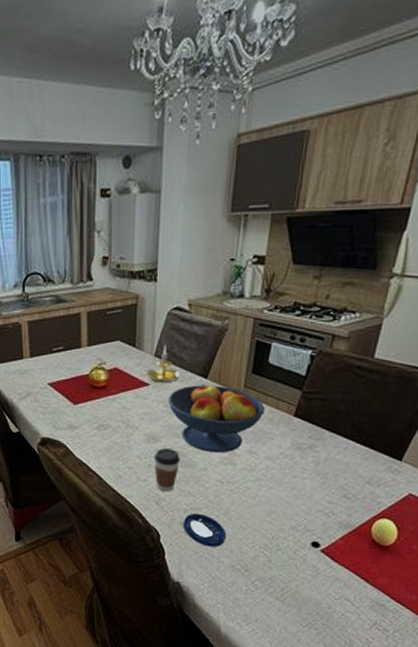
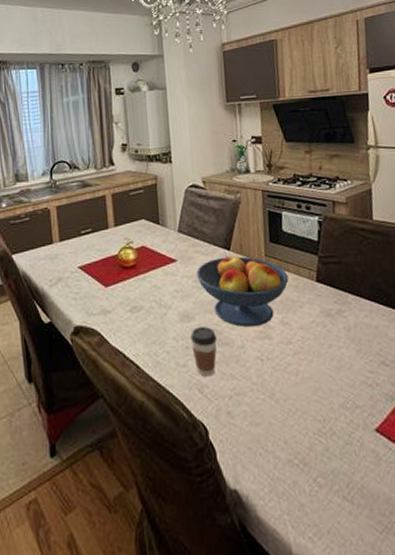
candle holder: present [145,344,181,383] -> none [171,220,205,258]
plate: present [182,513,322,549] -> none [229,398,375,439]

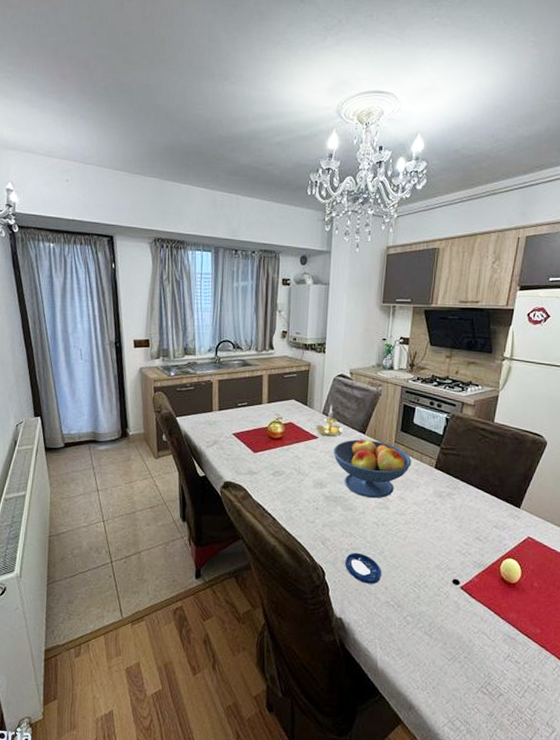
candle holder: none [171,220,205,258] -> present [314,404,344,437]
coffee cup: present [189,327,217,377] -> none [320,493,343,533]
plate: none [229,398,375,439] -> present [344,552,461,586]

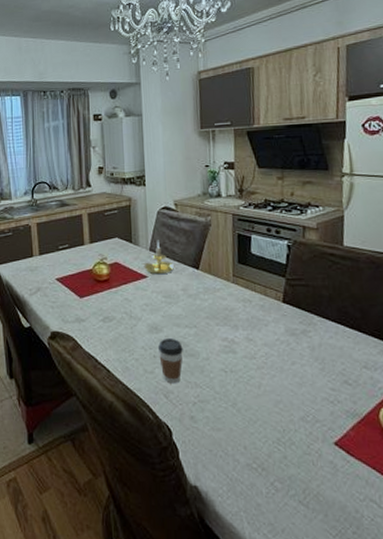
coffee cup: none [320,493,343,533] -> present [157,339,183,384]
fruit bowl: present [333,438,412,499] -> none [166,274,255,342]
plate: present [344,552,461,586] -> none [193,405,334,443]

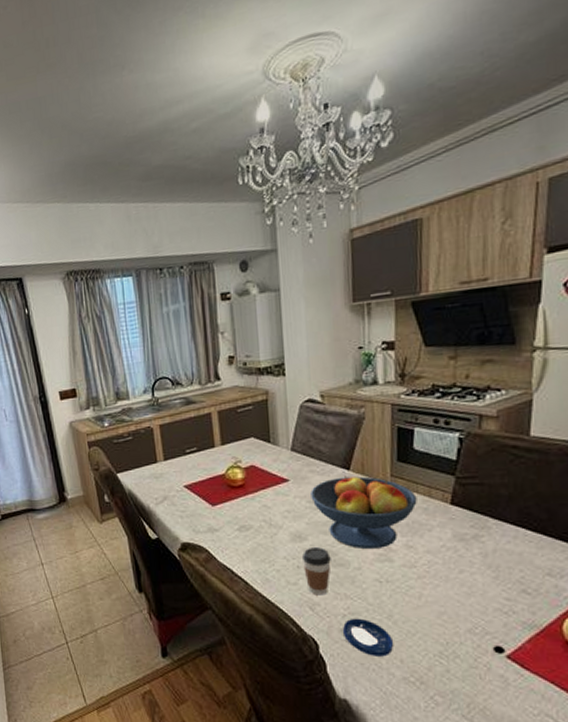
candle holder: present [142,240,175,275] -> none [283,438,322,478]
fruit bowl: none [166,274,255,342] -> present [311,476,417,550]
plate: none [193,405,334,443] -> present [342,618,506,657]

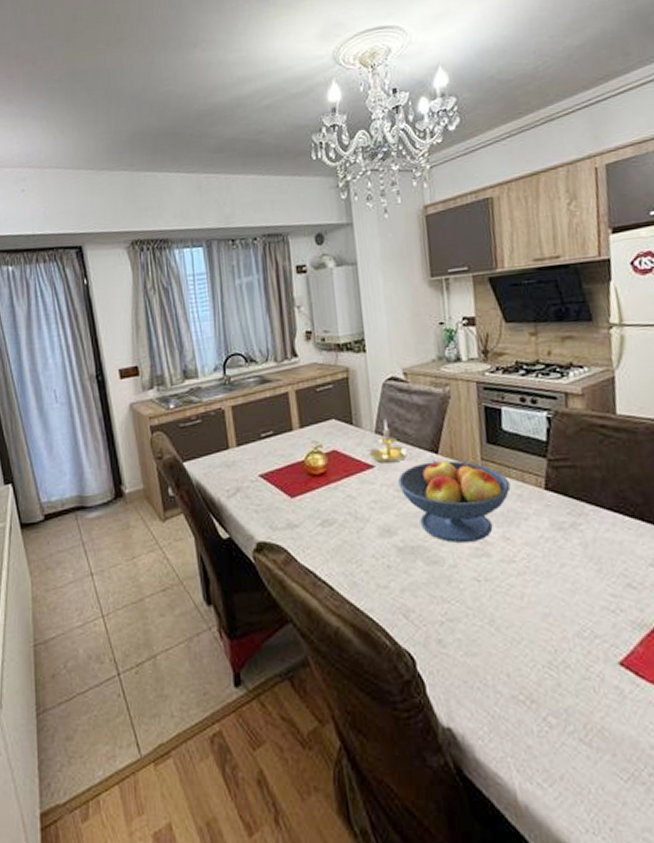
candle holder: none [283,438,322,478] -> present [367,419,408,463]
coffee cup: present [301,547,331,596] -> none [391,543,425,600]
plate: present [342,618,506,657] -> none [441,625,619,671]

